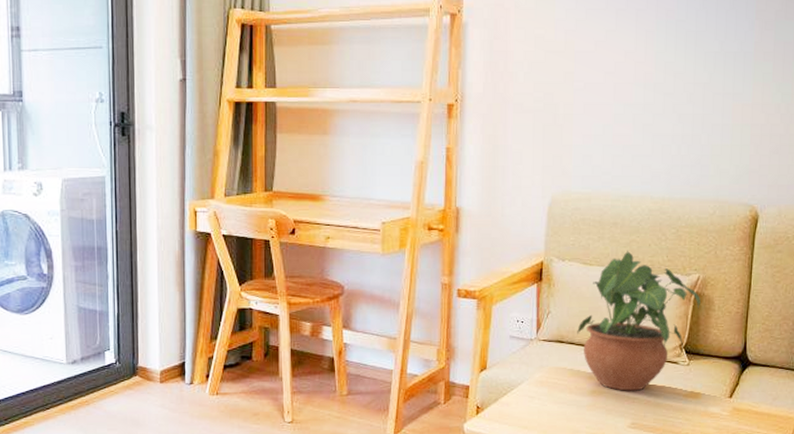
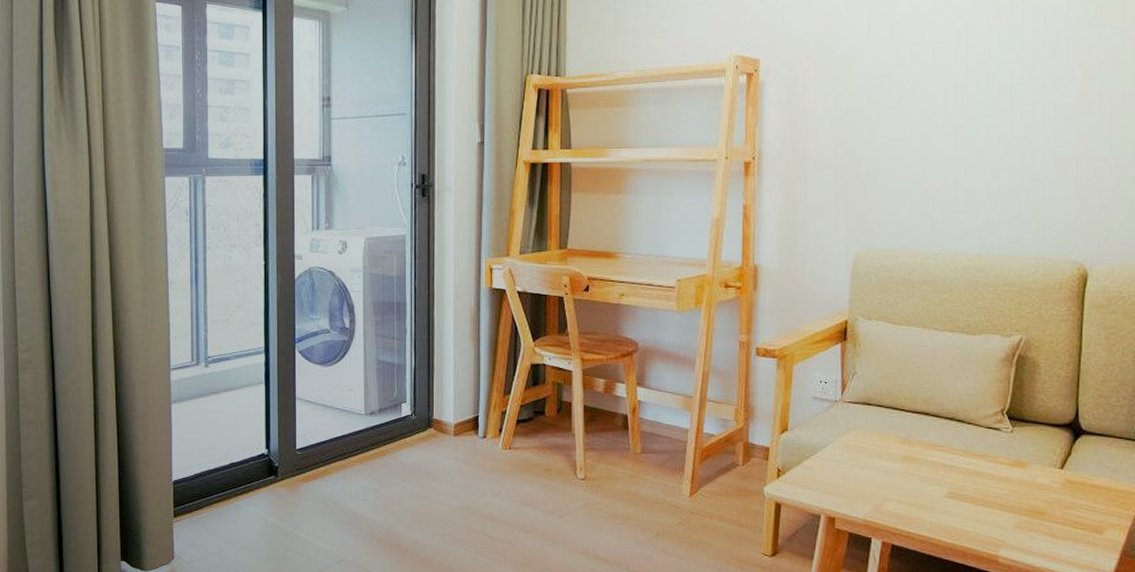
potted plant: present [577,250,700,391] -> none [886,309,1024,458]

